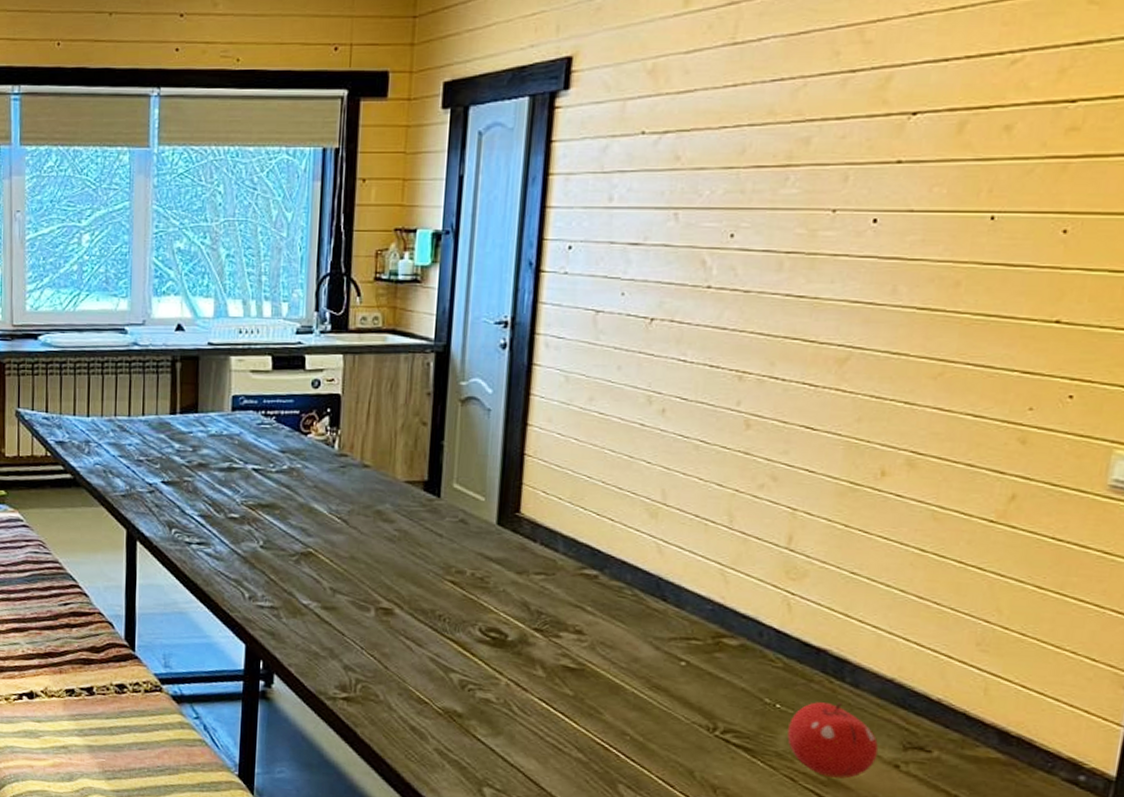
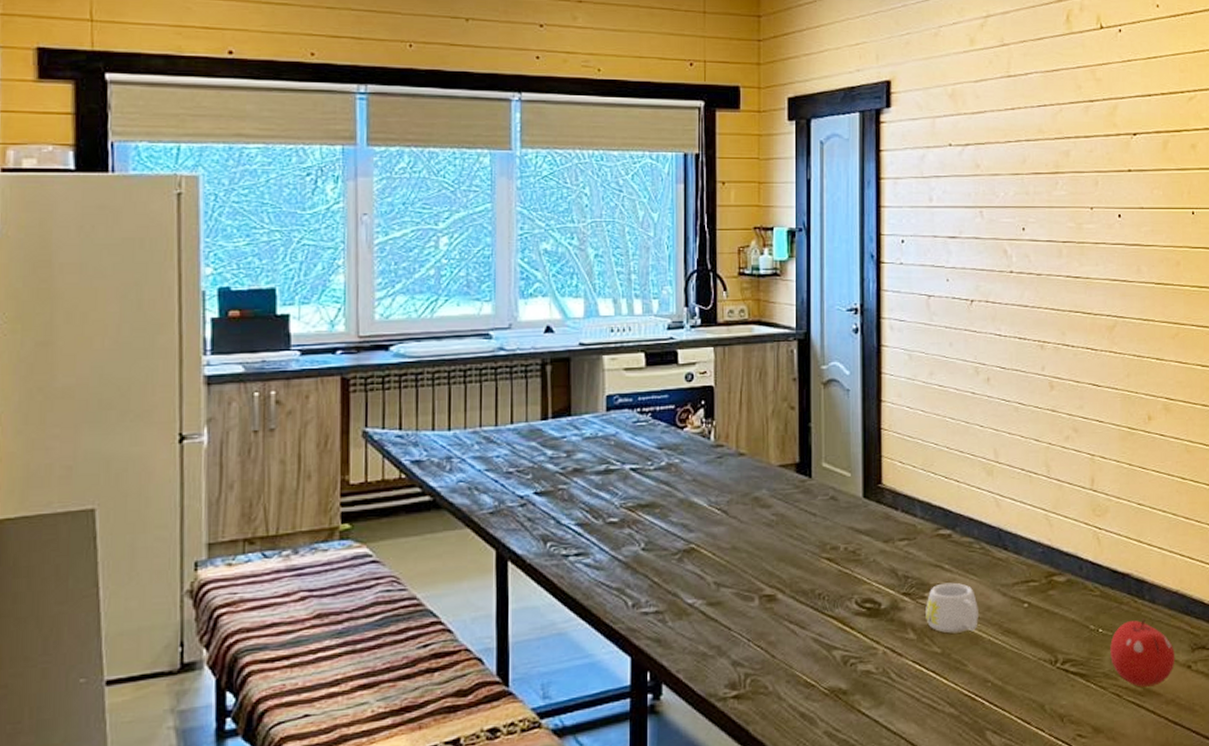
mug: none [558,625,623,681] -> present [926,582,978,634]

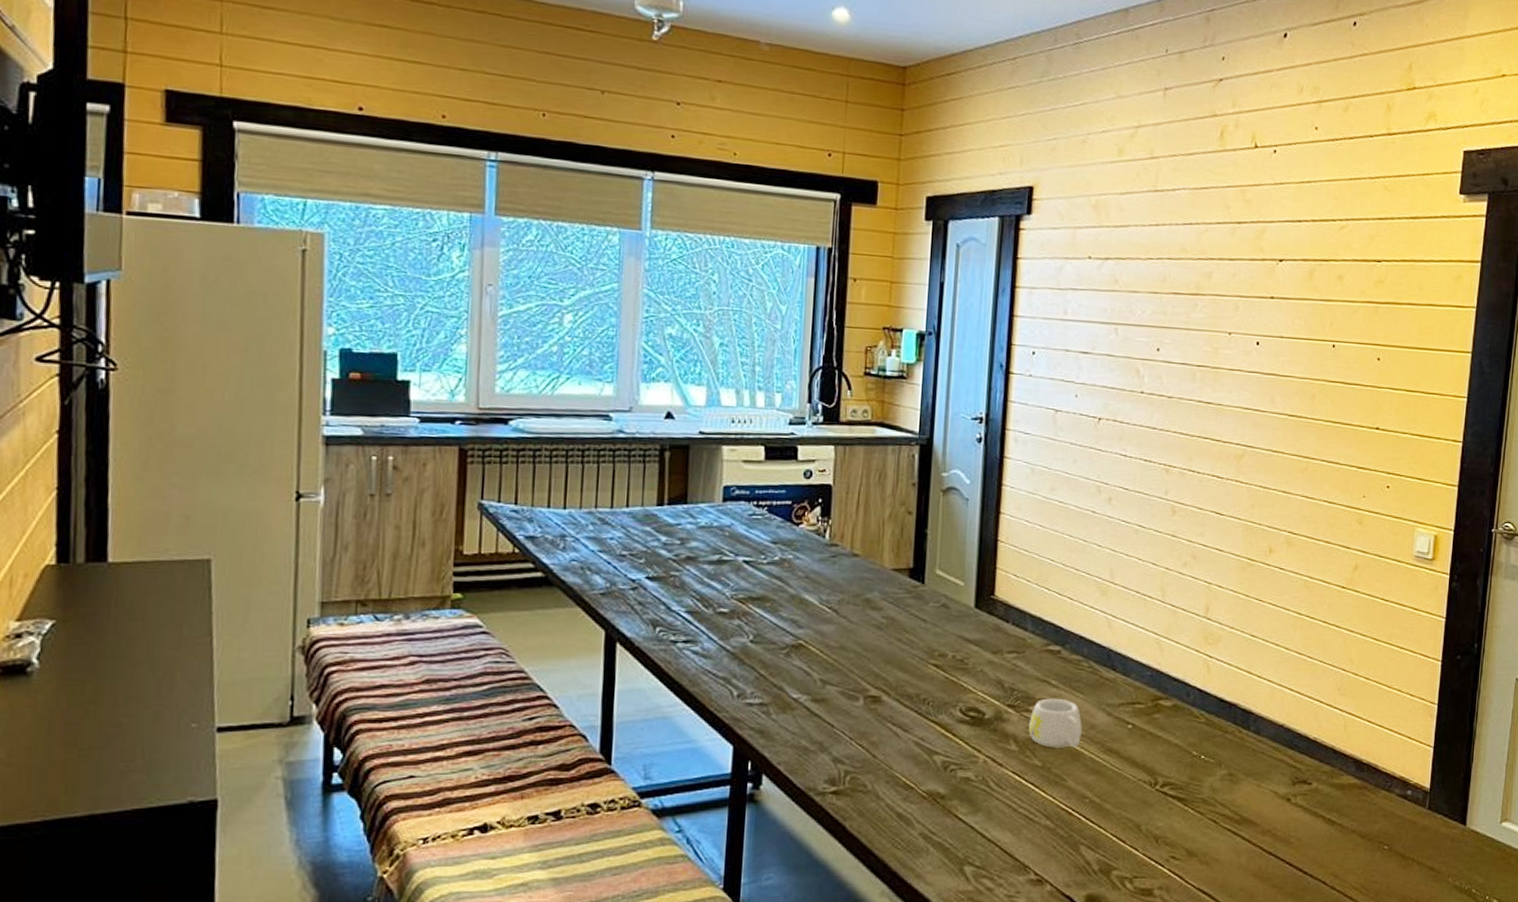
fruit: present [1110,617,1176,688] -> none [1210,748,1276,817]

